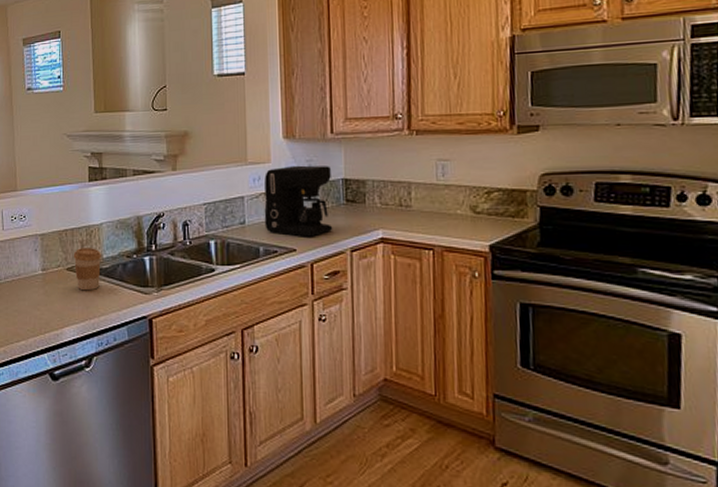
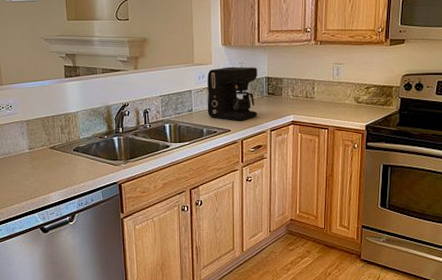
coffee cup: present [73,248,101,291] -> none [55,131,79,165]

